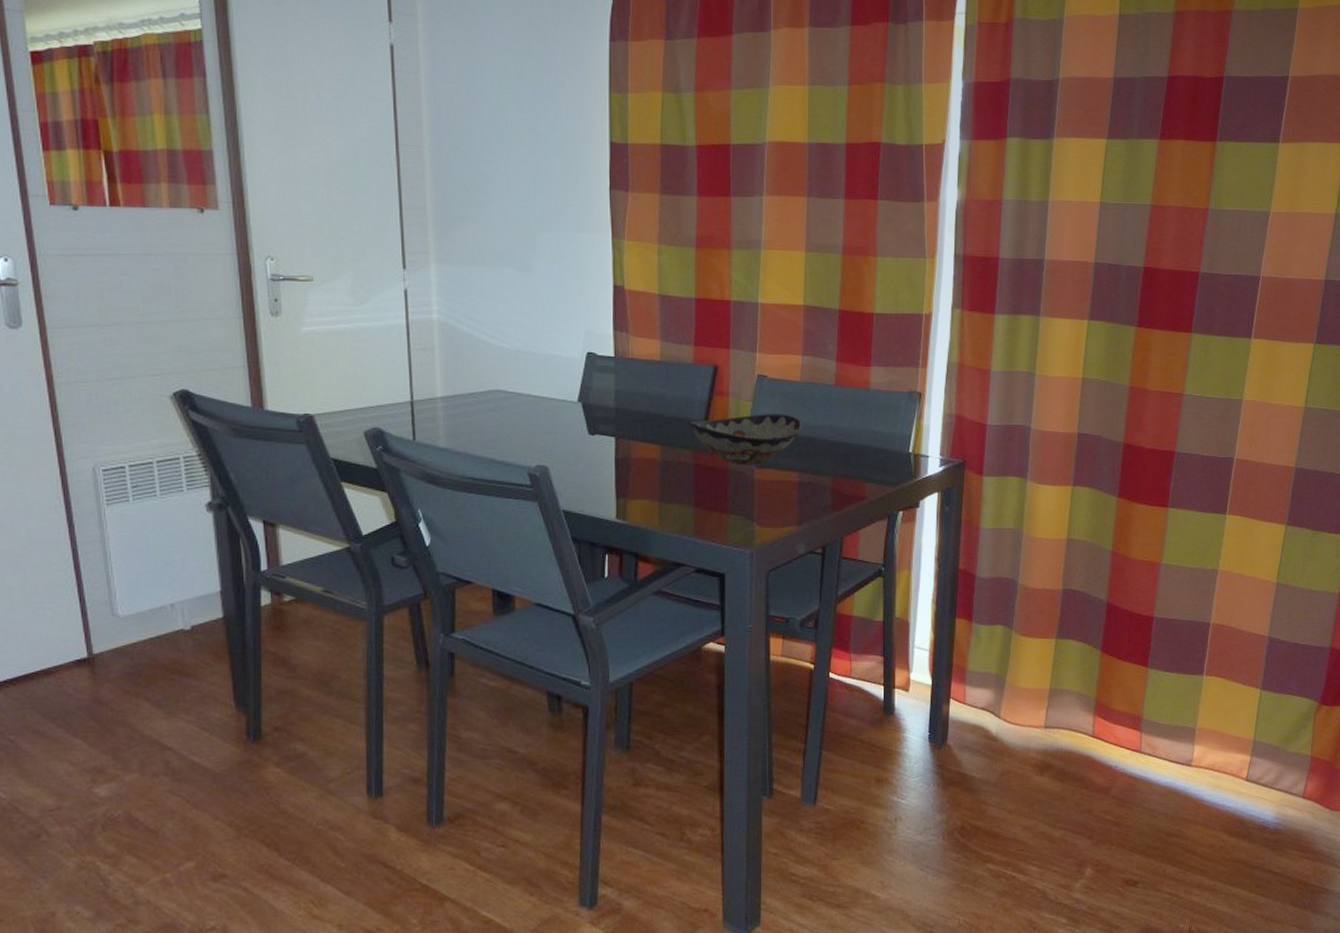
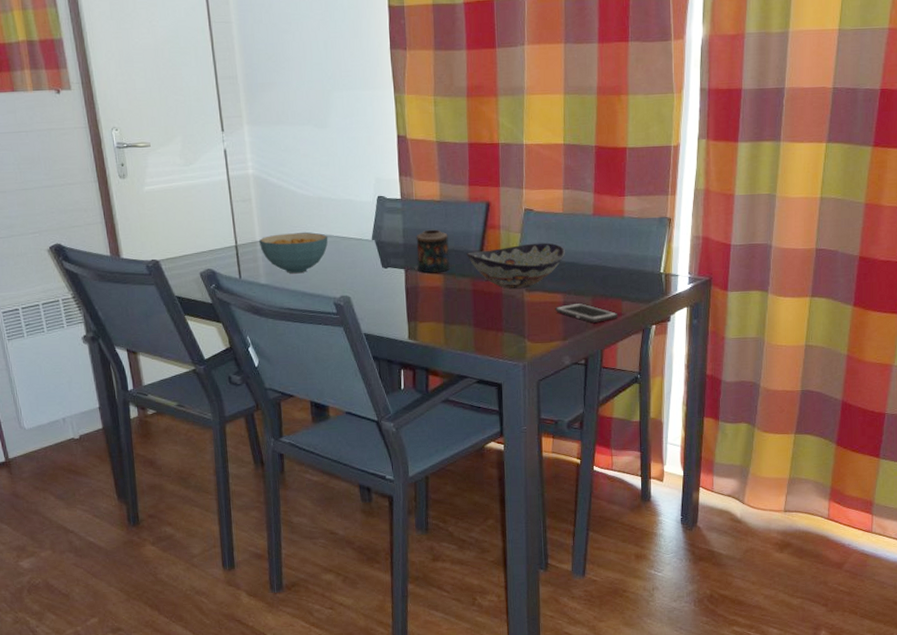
cereal bowl: none [441,390,525,436] -> present [259,232,328,273]
candle: none [626,393,670,443] -> present [414,229,451,273]
cell phone: none [789,483,861,506] -> present [554,302,619,323]

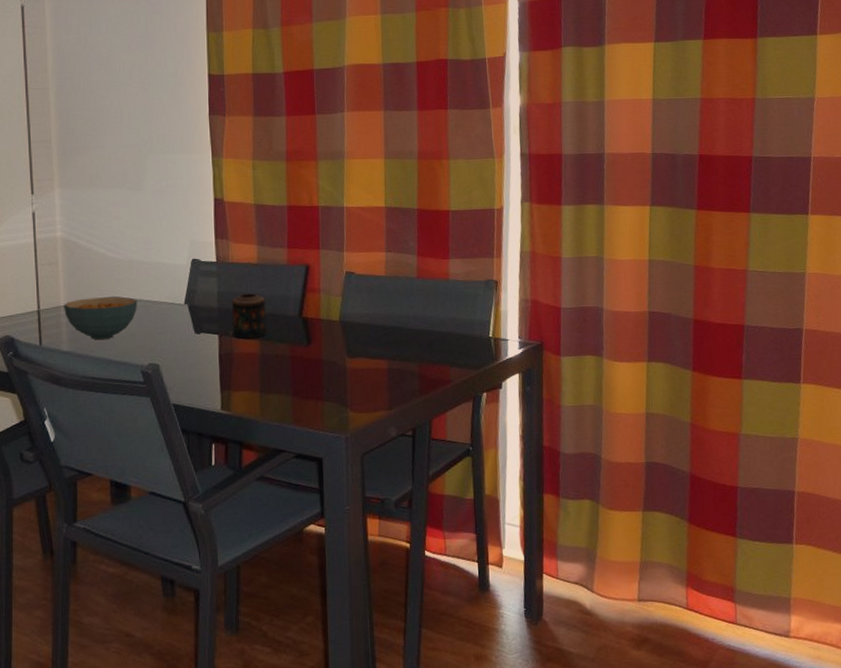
decorative bowl: present [466,242,566,289] -> none [284,306,390,355]
cell phone: present [554,302,619,323] -> none [378,369,447,391]

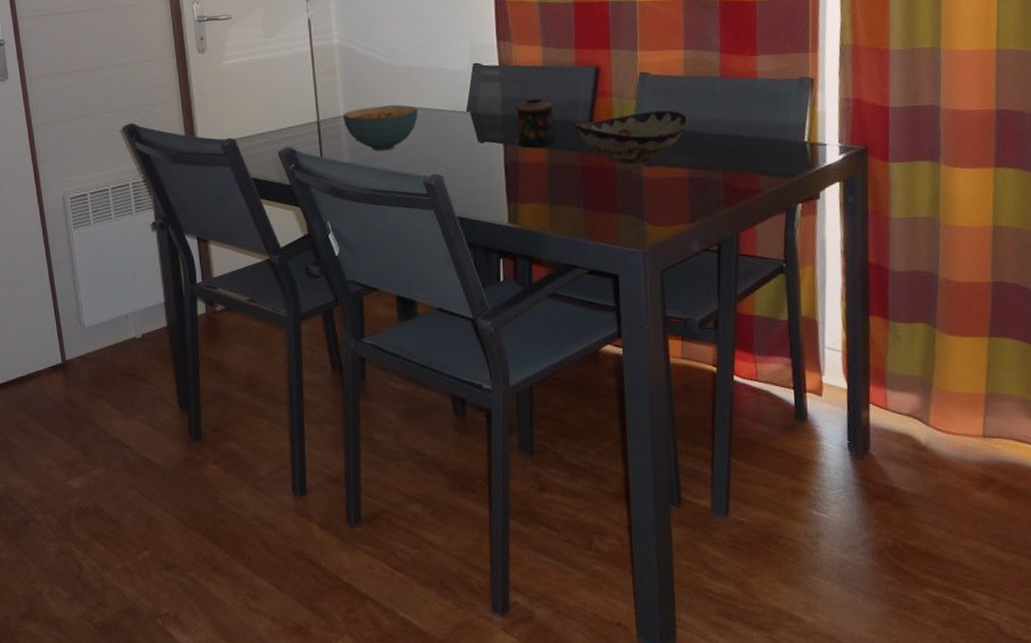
decorative bowl: none [284,306,390,355] -> present [573,110,690,163]

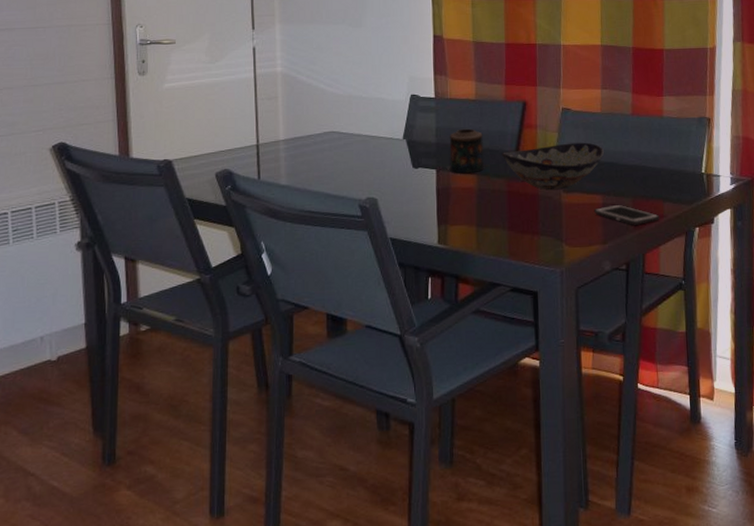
cereal bowl: present [343,105,419,150] -> none [283,131,357,174]
cell phone: none [678,178,756,202] -> present [593,204,660,225]

